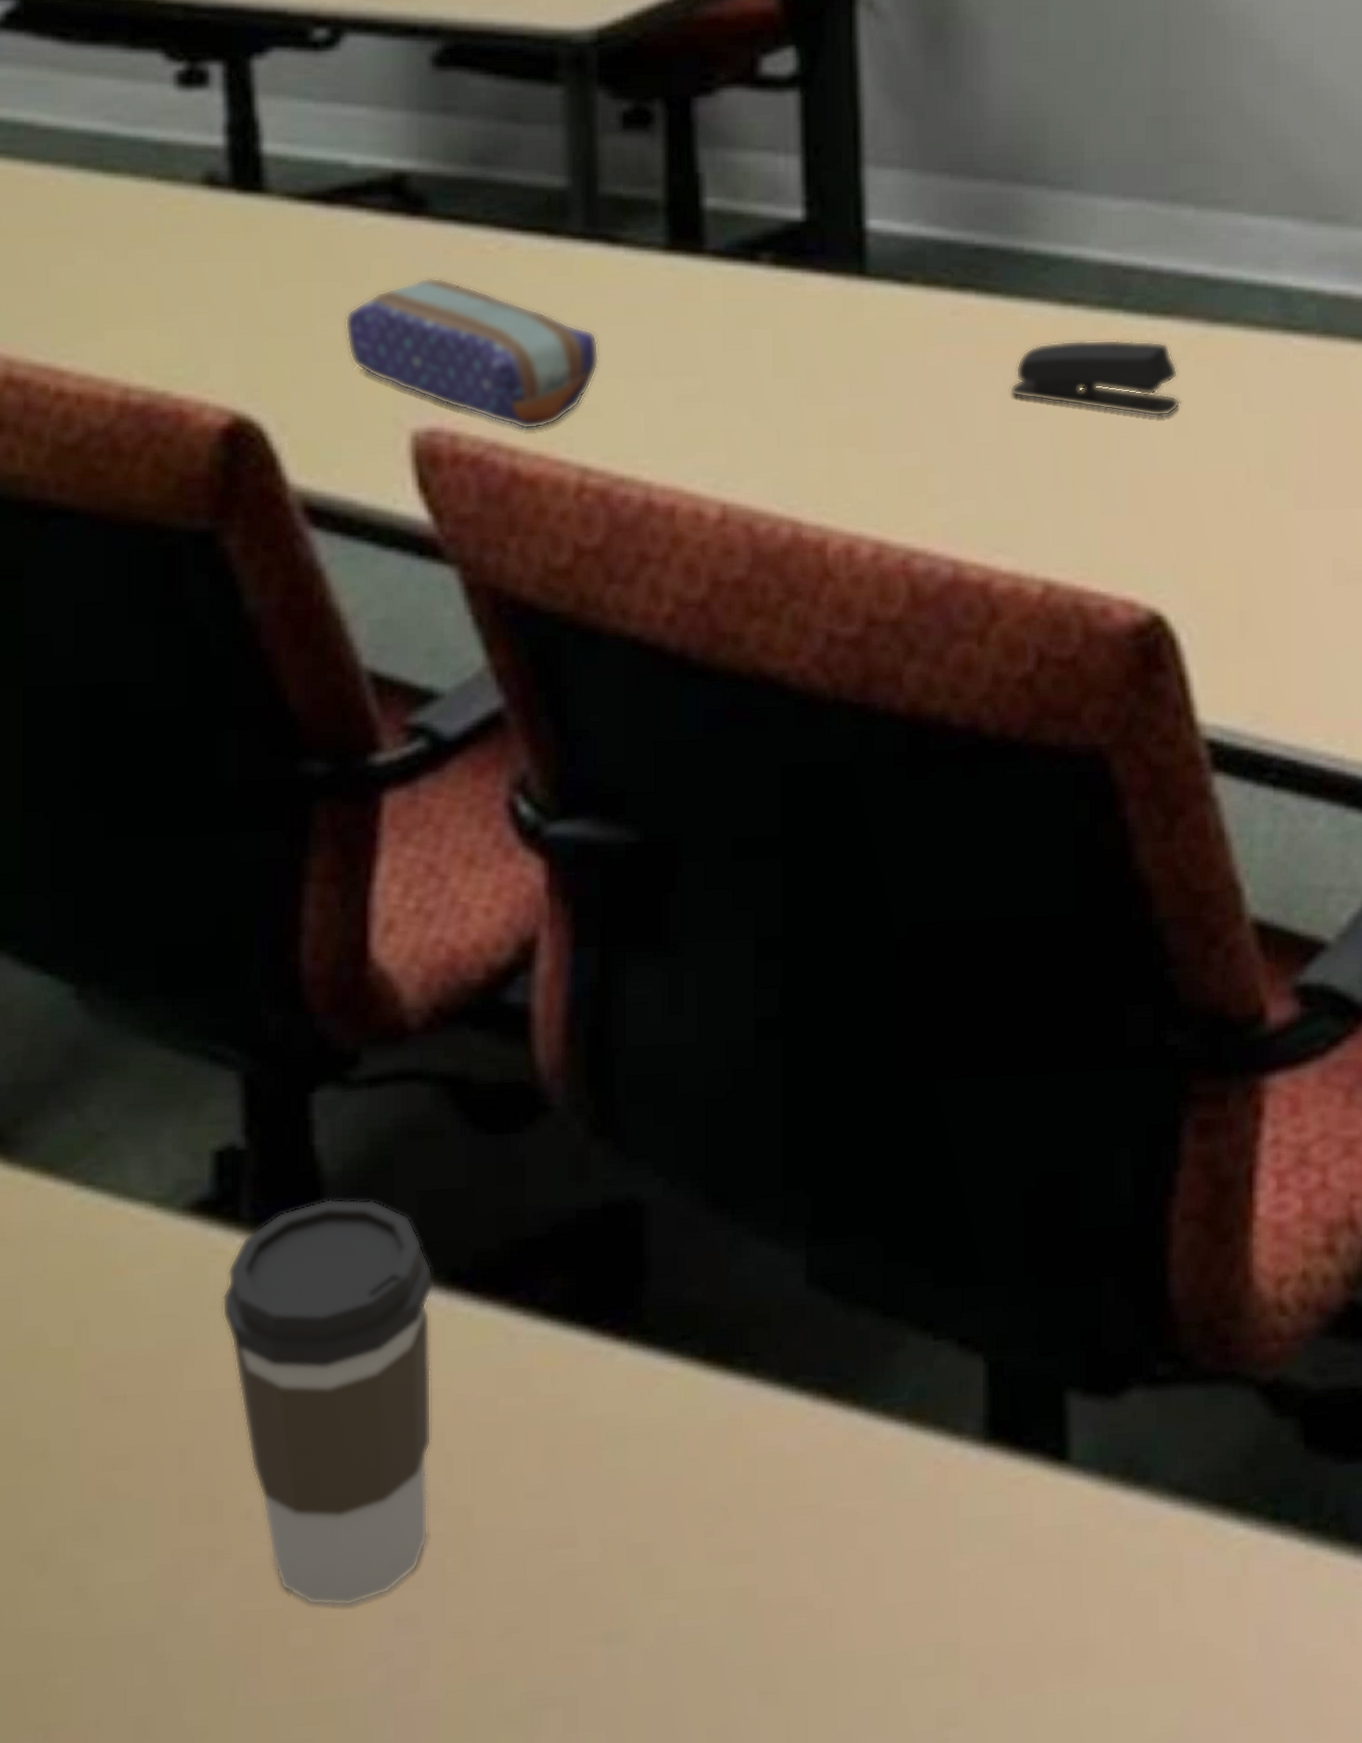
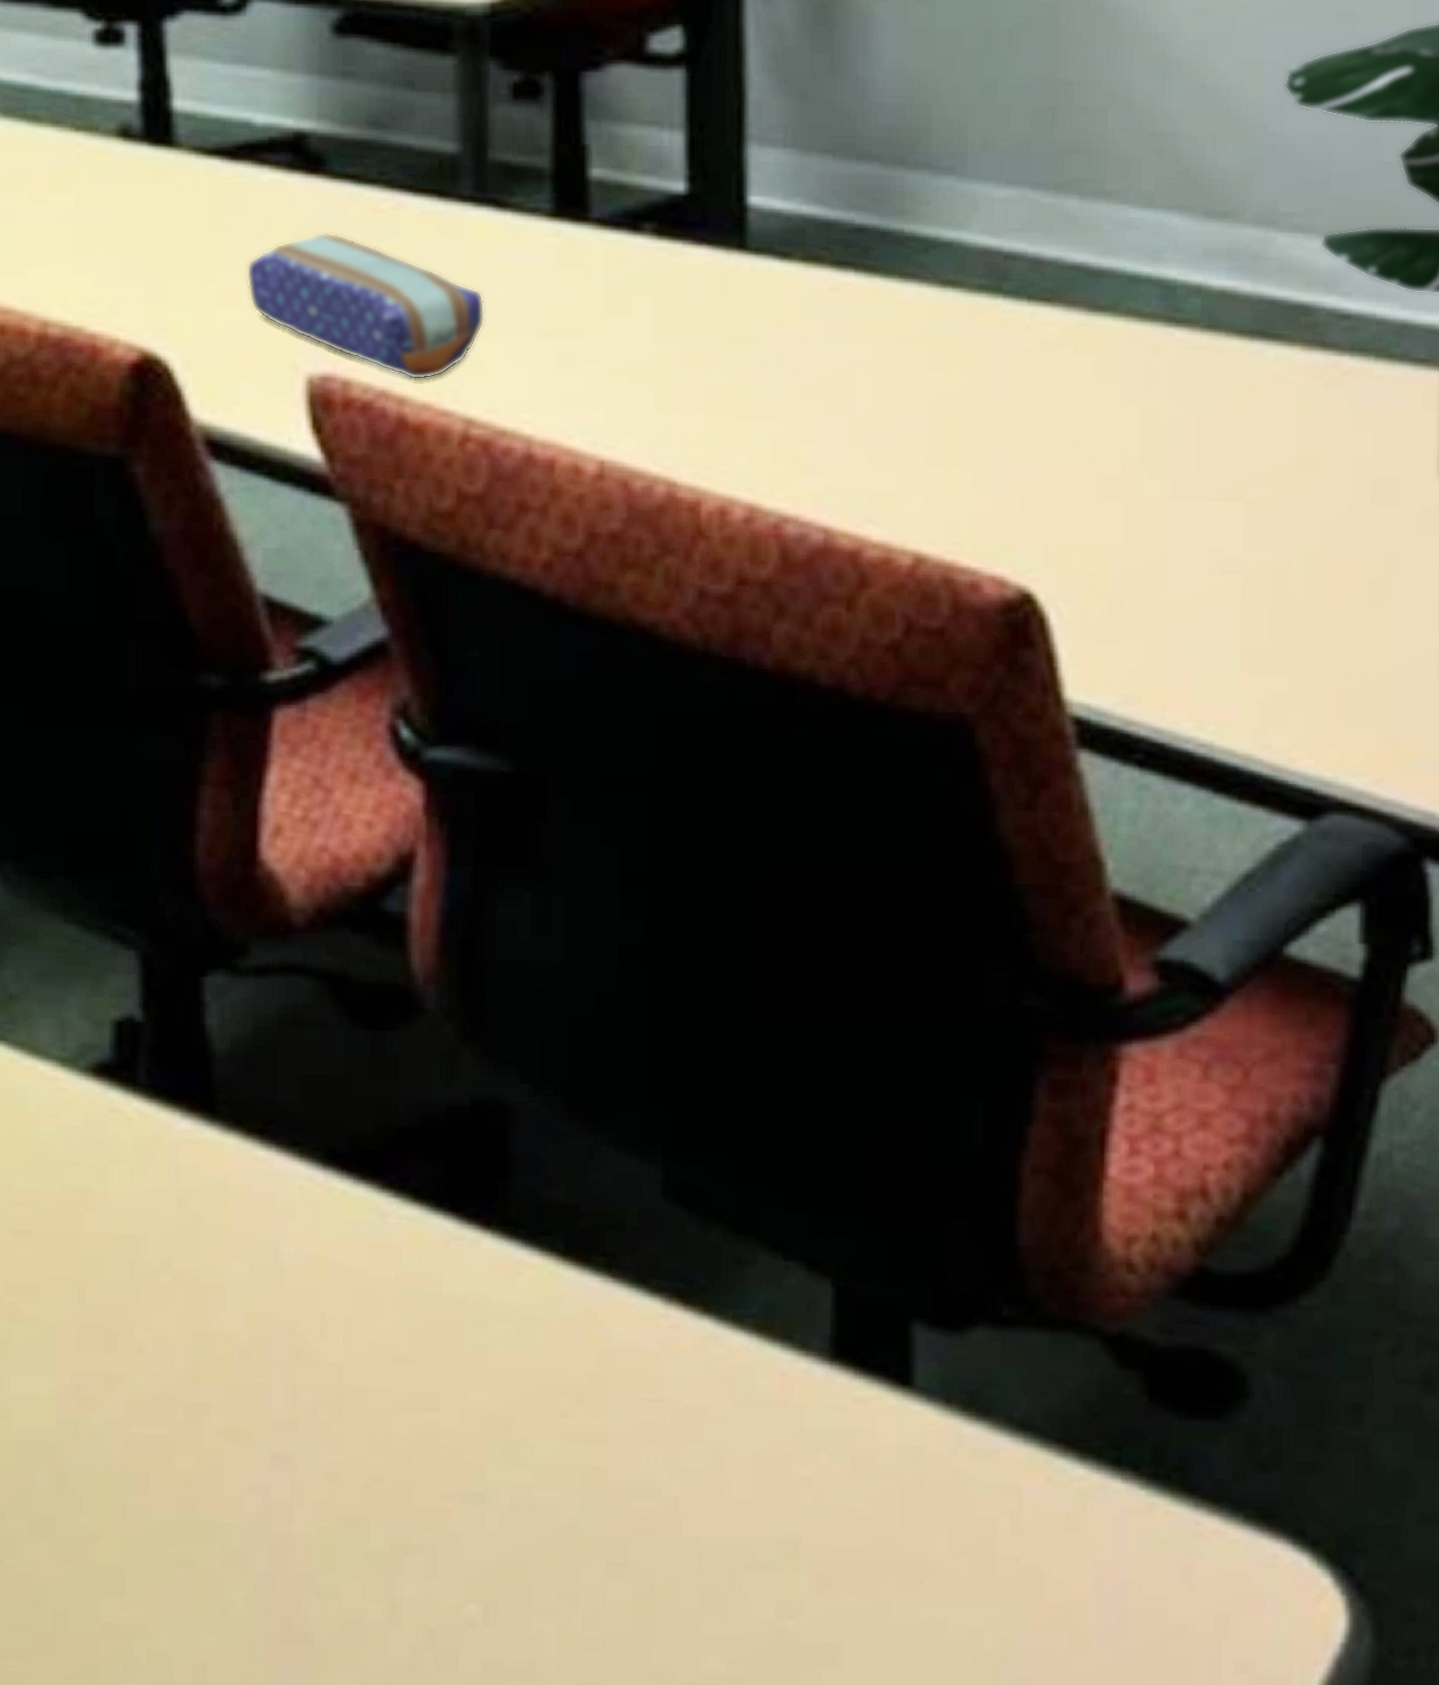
coffee cup: present [222,1198,435,1607] -> none [119,1073,313,1440]
stapler: present [1009,339,1181,418] -> none [885,322,1058,402]

